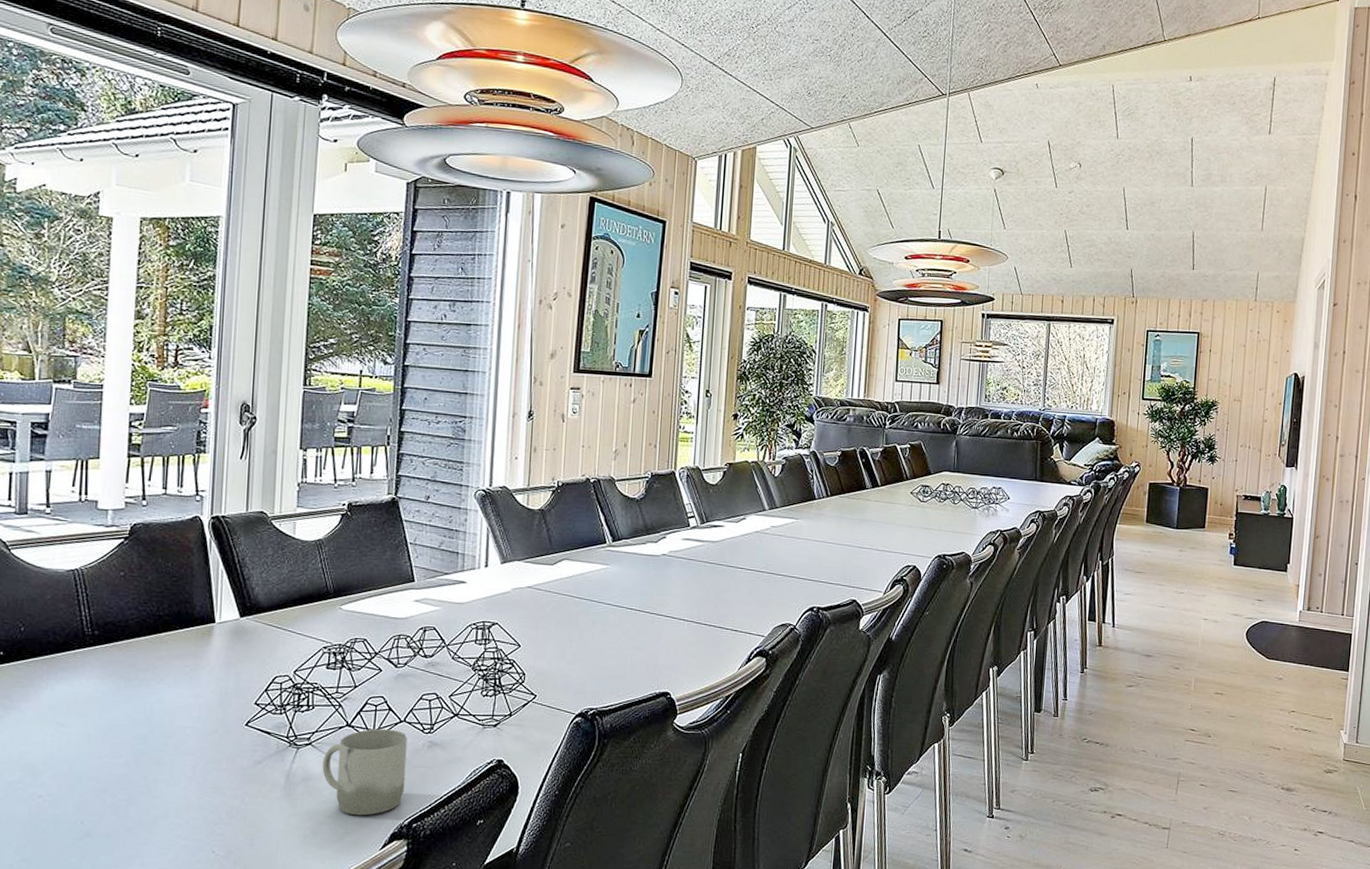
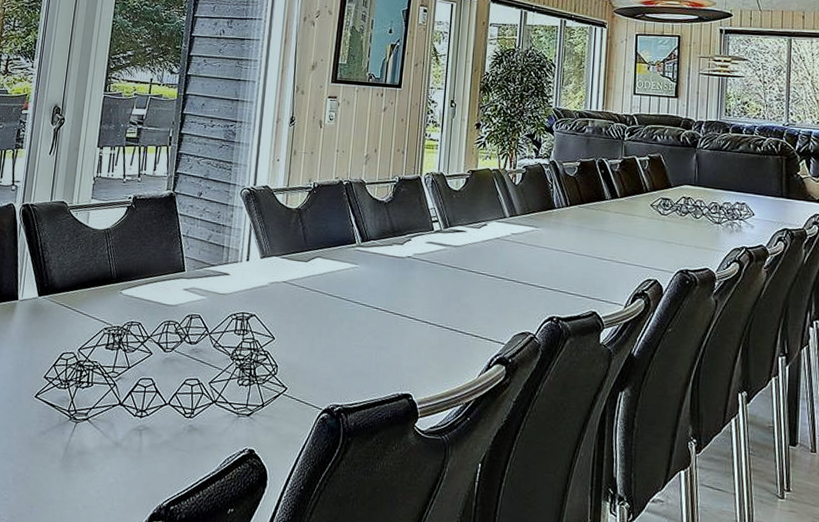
cup: present [322,728,408,816] -> none [95,409,171,494]

